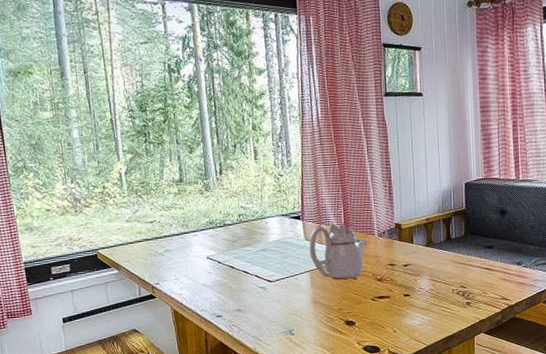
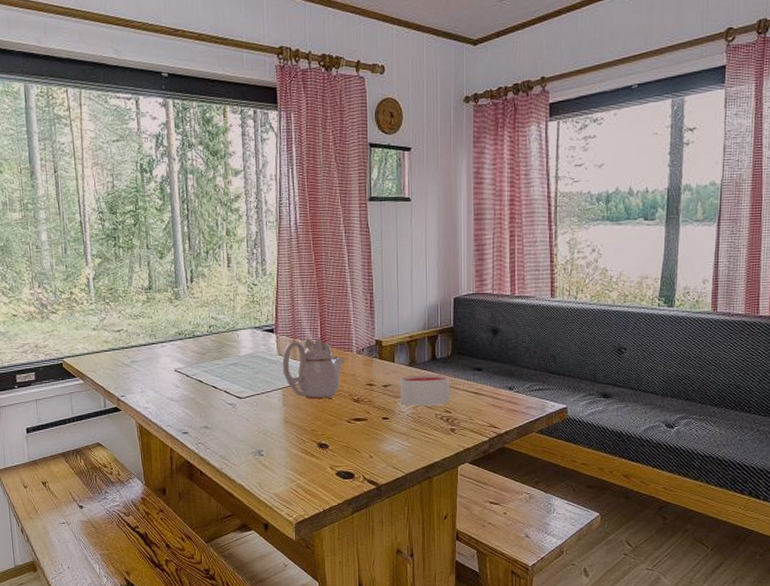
candle: none [419,253,465,283] -> present [400,374,450,406]

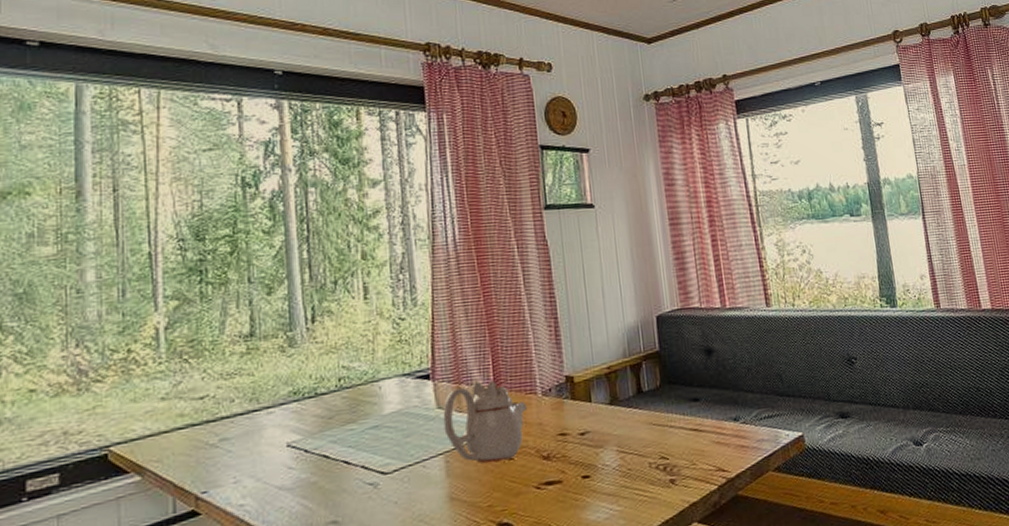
candle: present [400,374,450,406] -> none [600,411,666,457]

